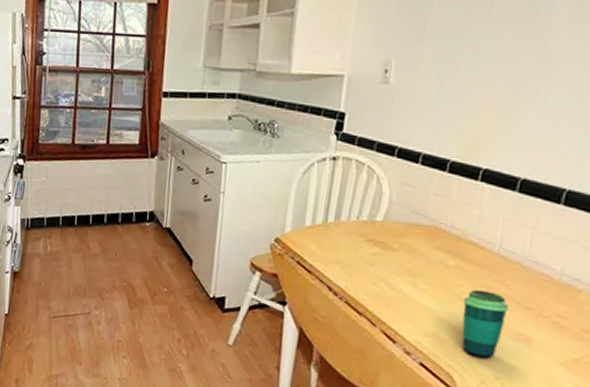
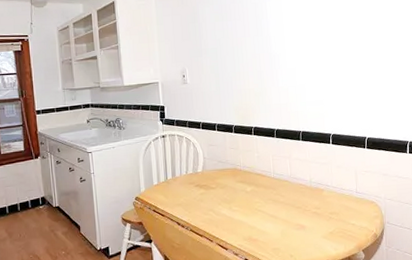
cup: present [461,289,509,359] -> none [261,202,288,246]

